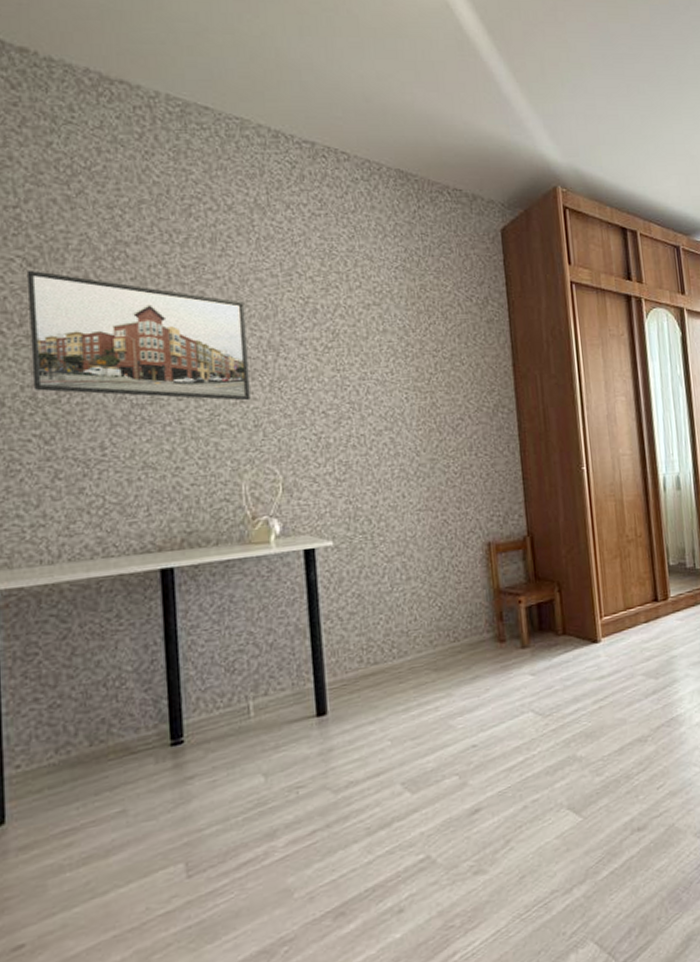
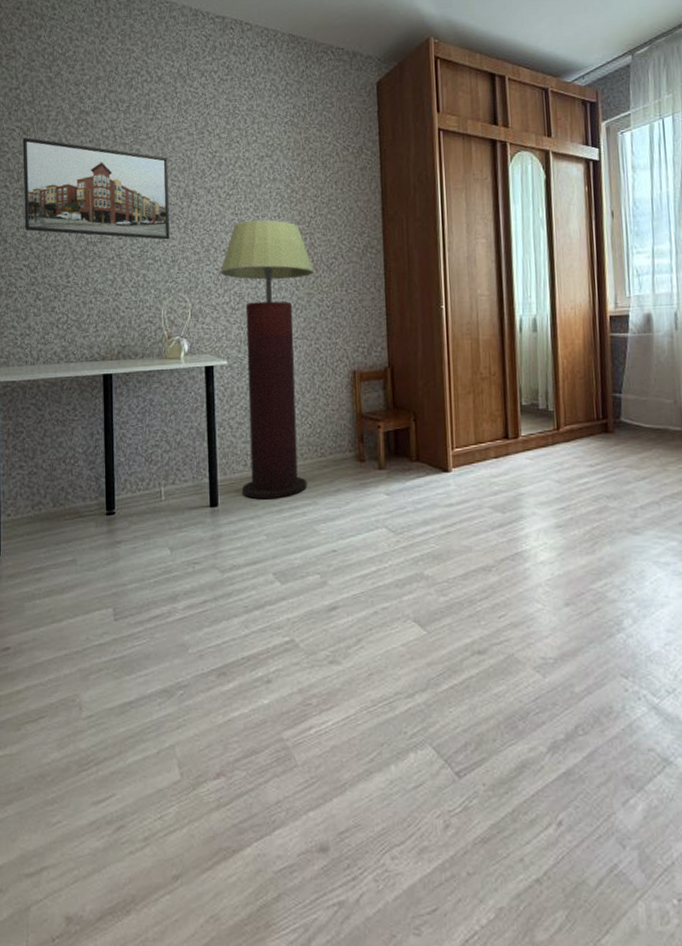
floor lamp: none [320,376,439,700] -> present [220,220,315,500]

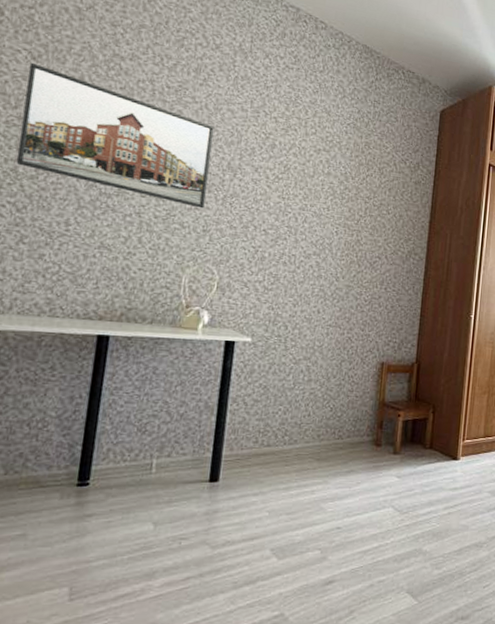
floor lamp: present [220,220,315,500] -> none [249,206,357,477]

